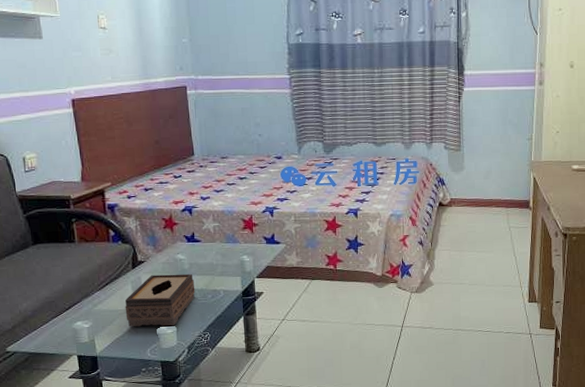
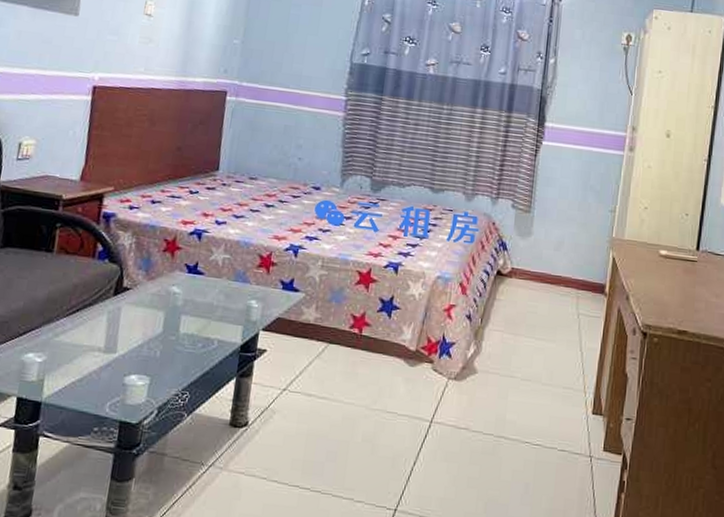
tissue box: present [124,273,195,327] -> none [90,307,185,376]

